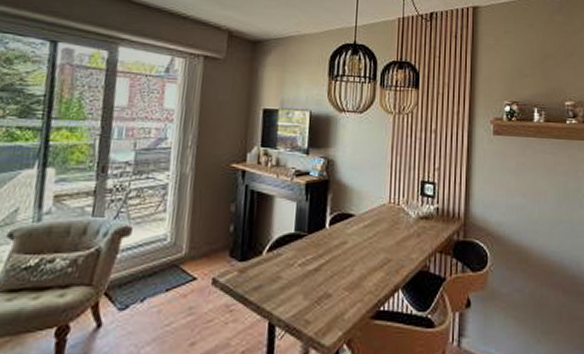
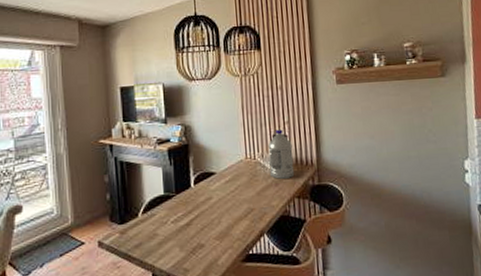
water jug: none [413,175,440,230] -> present [268,129,295,179]

